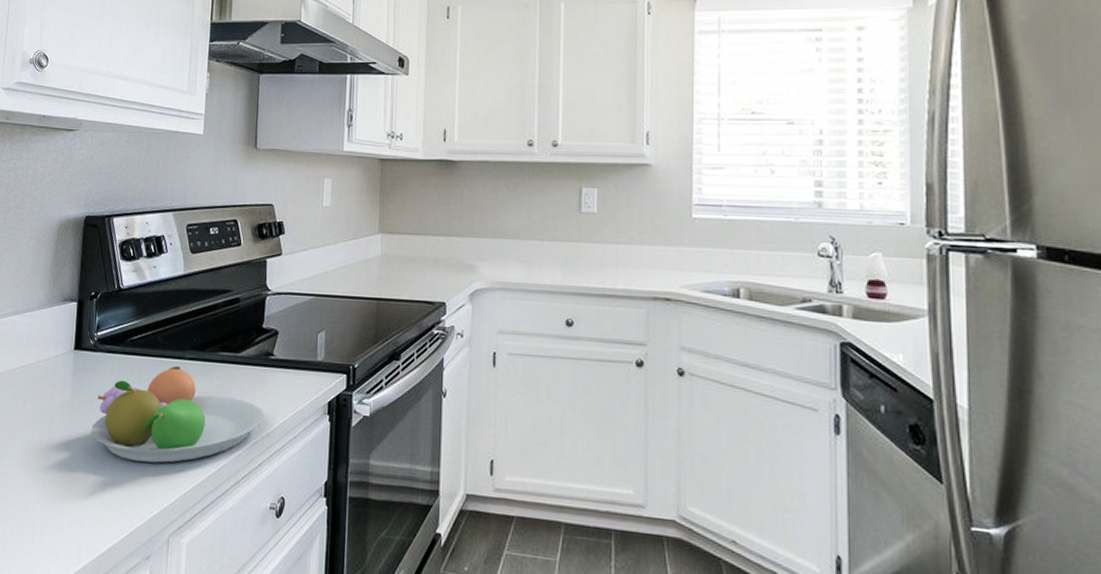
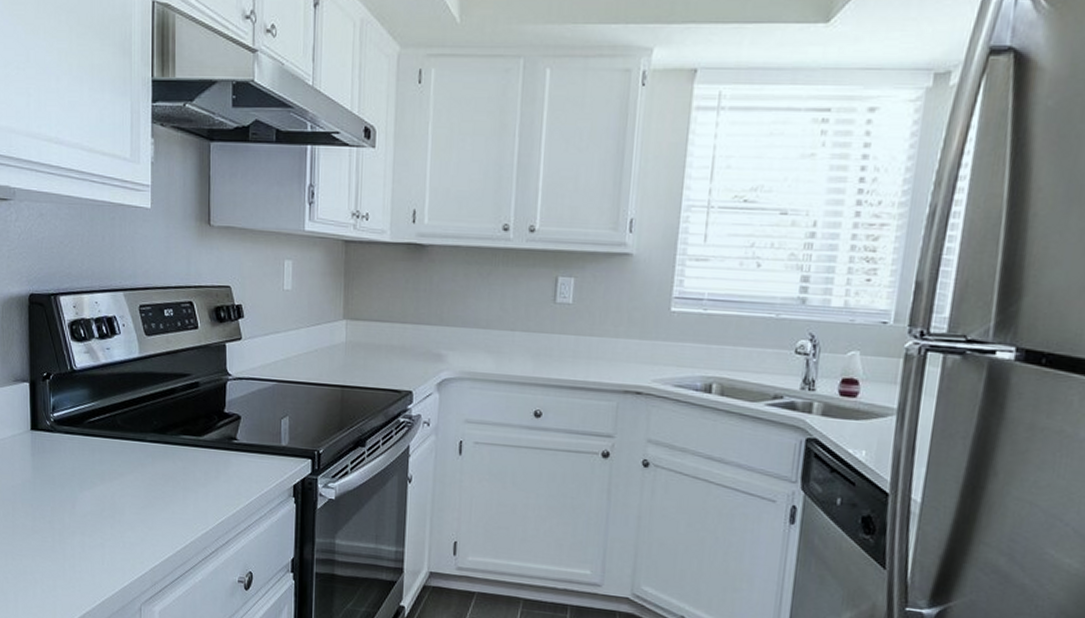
fruit bowl: present [91,365,264,463] -> none [56,447,229,539]

